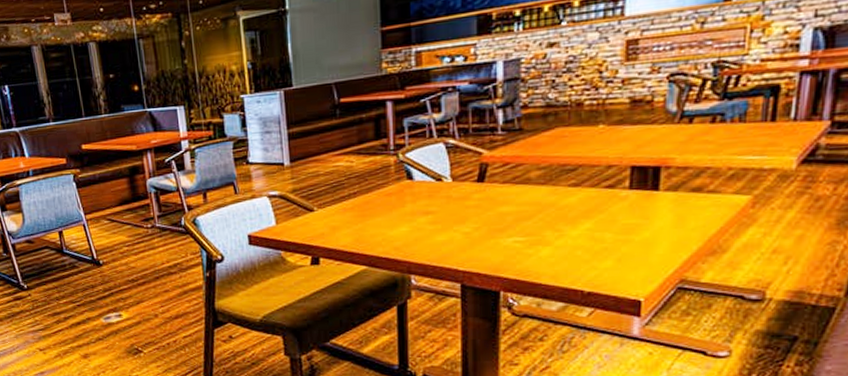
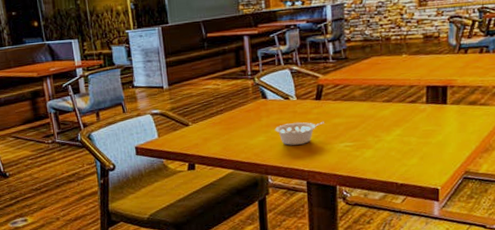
legume: none [423,210,487,239] -> present [275,122,324,145]

